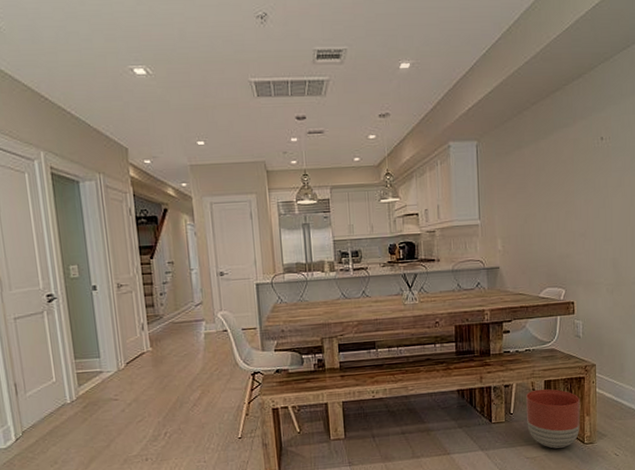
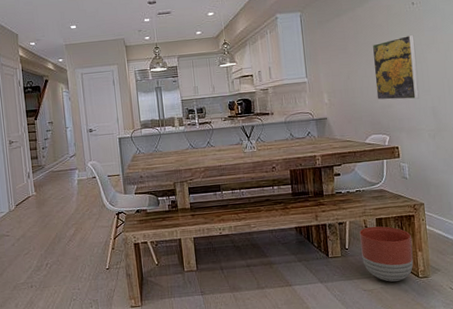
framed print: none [554,174,601,249] -> present [372,34,419,100]

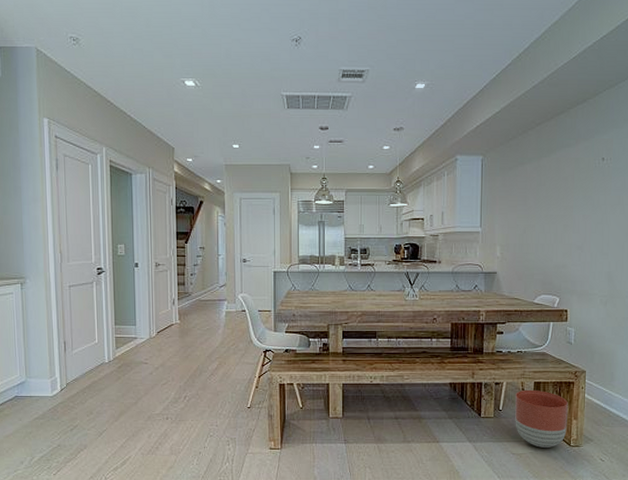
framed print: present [372,34,419,100] -> none [552,192,600,262]

